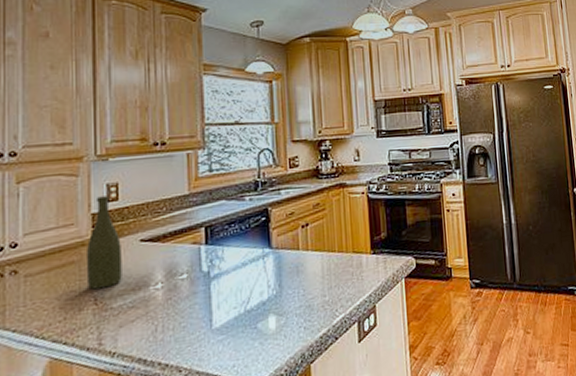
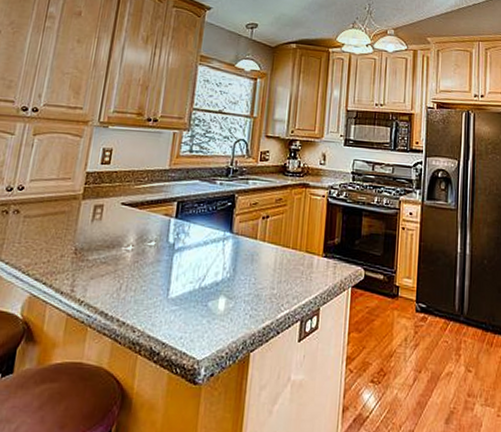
bottle: present [85,196,122,290] -> none [72,158,106,241]

